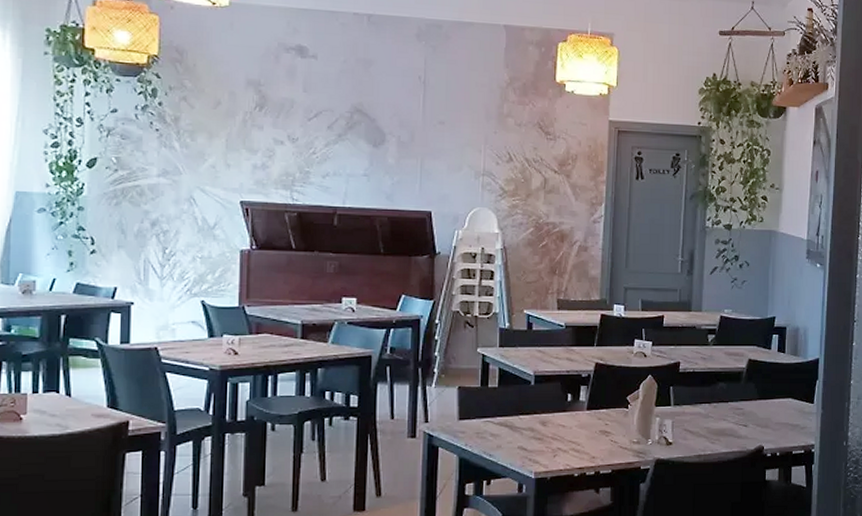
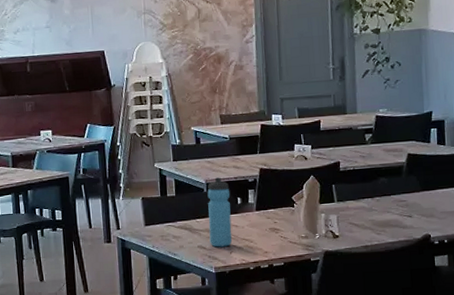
water bottle: none [532,369,560,449] -> present [207,177,232,247]

